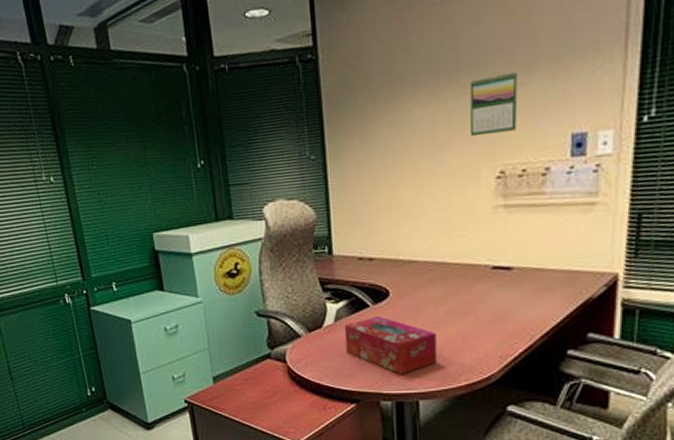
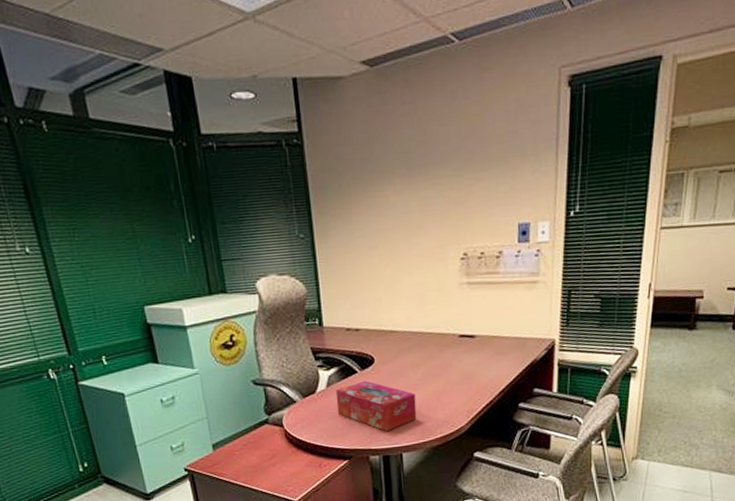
calendar: present [469,72,518,137] -> none [437,168,476,223]

